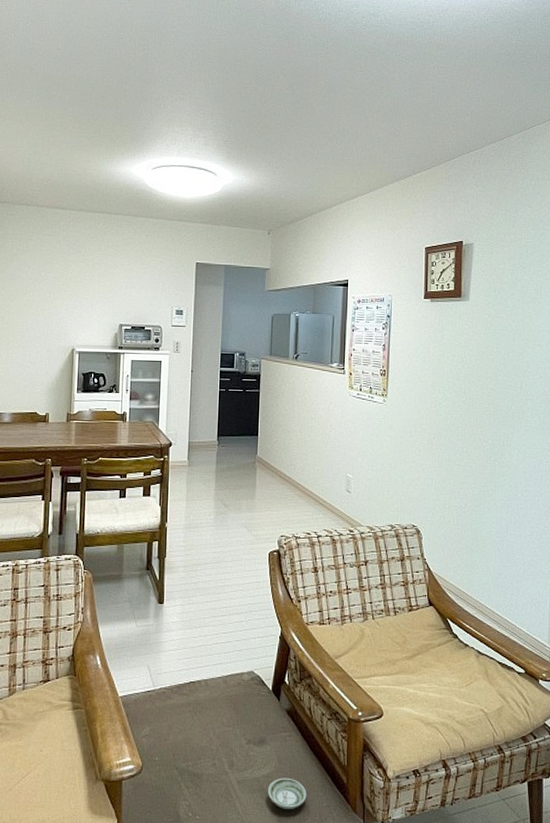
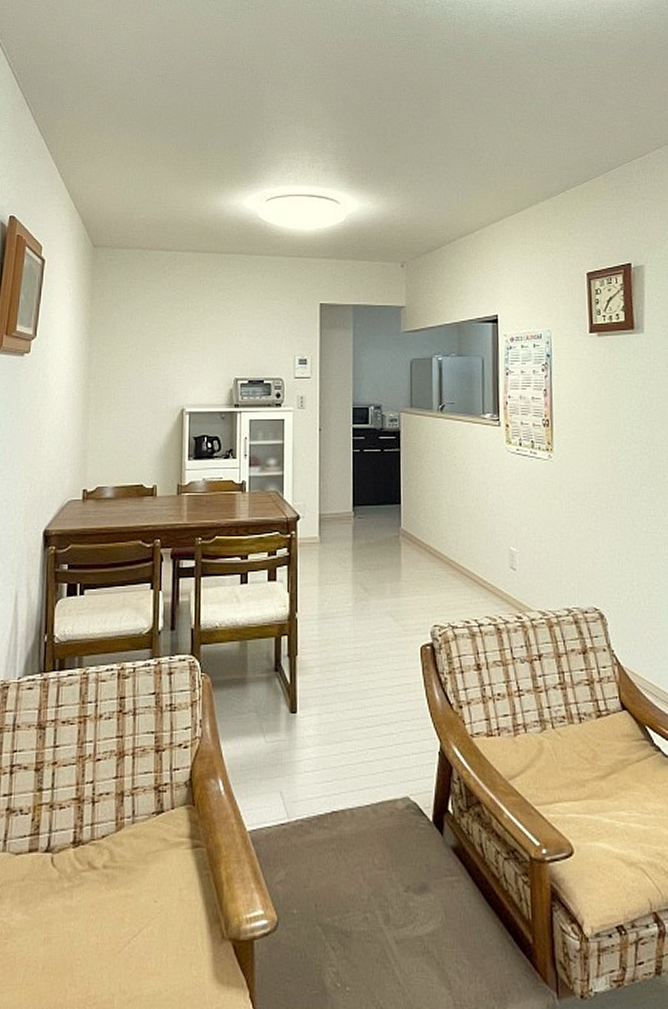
saucer: present [267,777,307,809] -> none [433,936,484,978]

